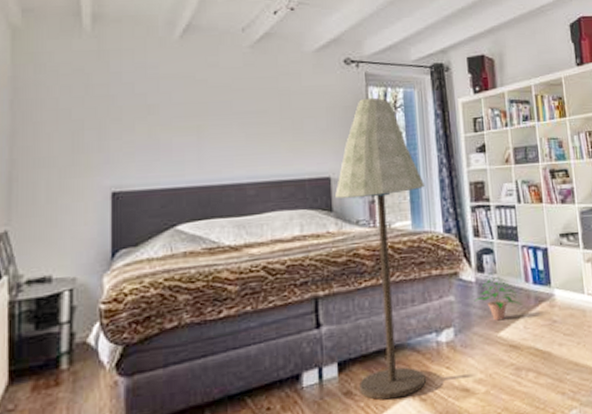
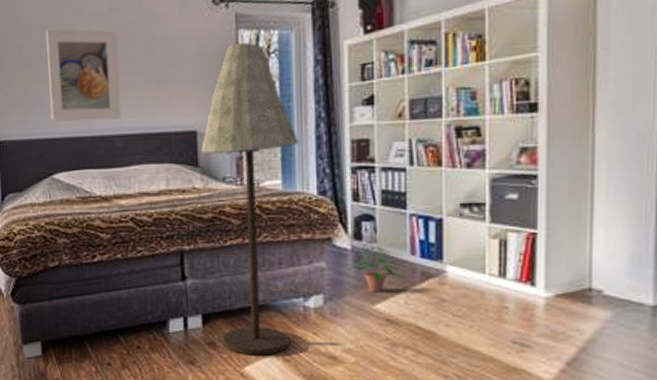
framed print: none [176,80,255,170] -> present [46,29,122,121]

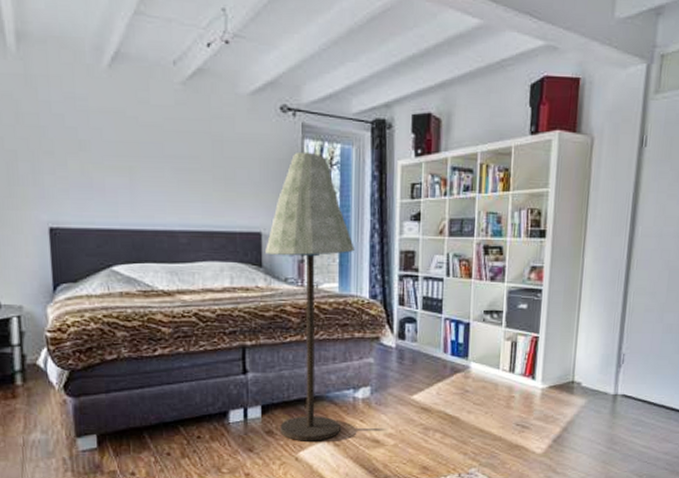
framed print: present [46,29,122,121] -> none [106,115,187,215]
potted plant: present [348,241,405,293] -> none [392,340,438,385]

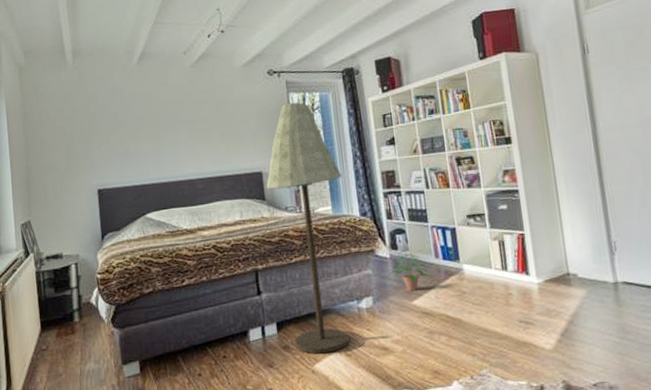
potted plant: none [392,340,438,385] -> present [389,250,434,291]

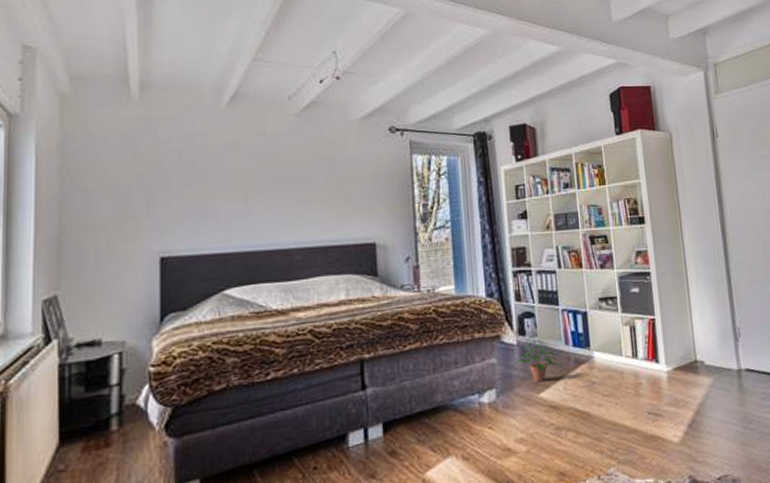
floor lamp: present [267,102,350,354] -> none [380,165,469,460]

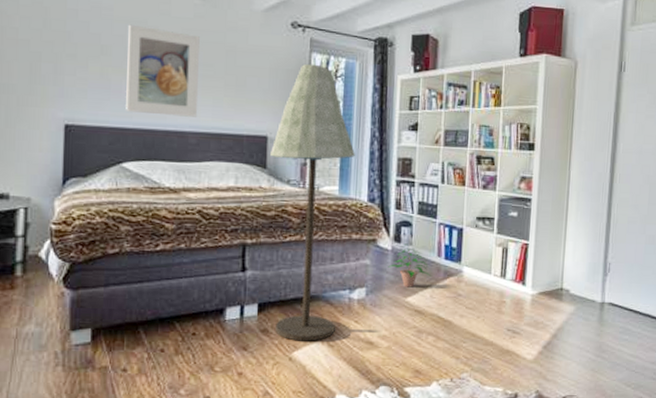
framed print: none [223,147,301,236] -> present [126,24,200,117]
floor lamp: none [380,165,469,460] -> present [270,63,356,341]

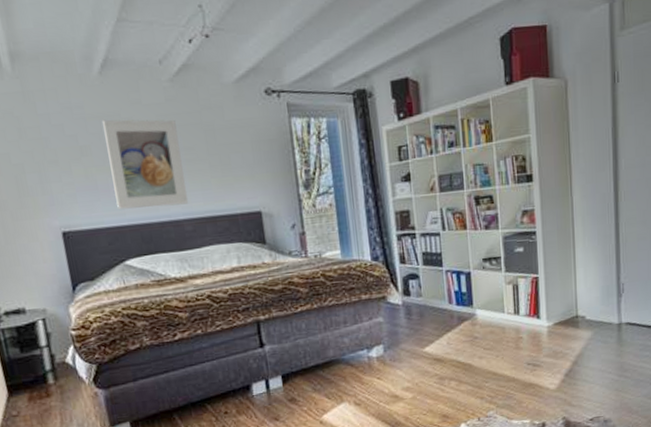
floor lamp: present [270,63,356,341] -> none [267,129,360,405]
potted plant: present [388,244,432,288] -> none [401,296,446,339]

